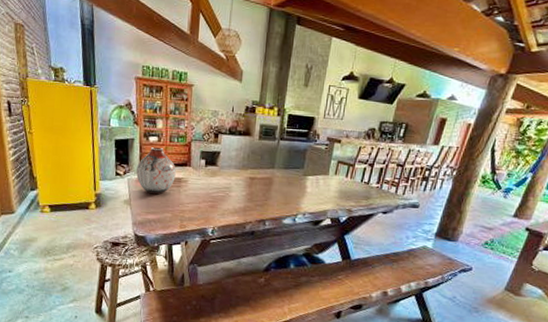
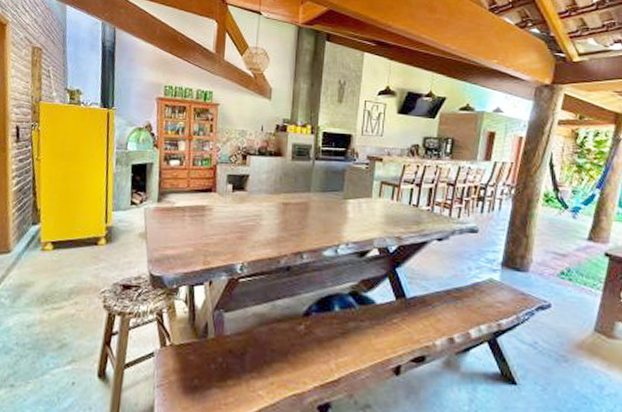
vase: present [136,147,176,195] -> none [154,172,200,226]

